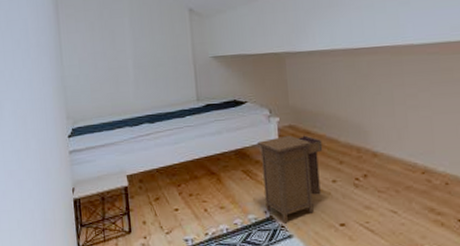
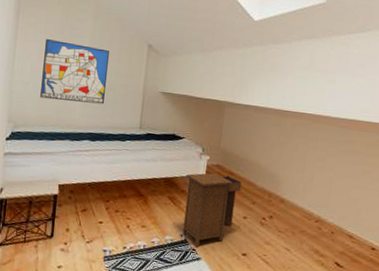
wall art: none [87,24,155,89] -> present [40,39,109,105]

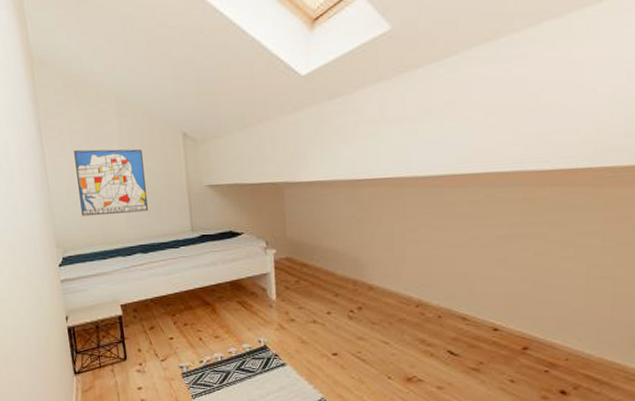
nightstand: present [182,172,242,246] -> none [252,267,319,351]

